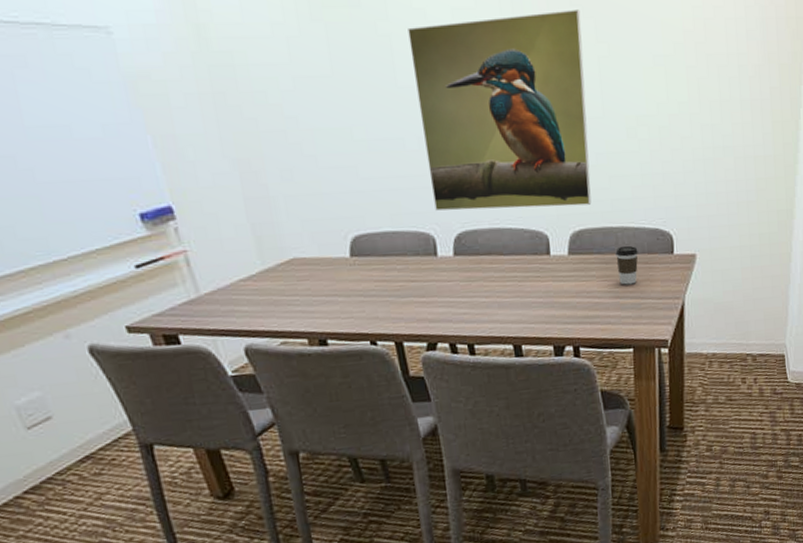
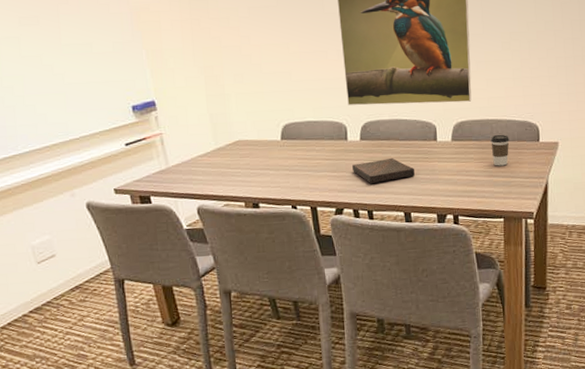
book: none [445,277,525,311] -> present [352,157,415,184]

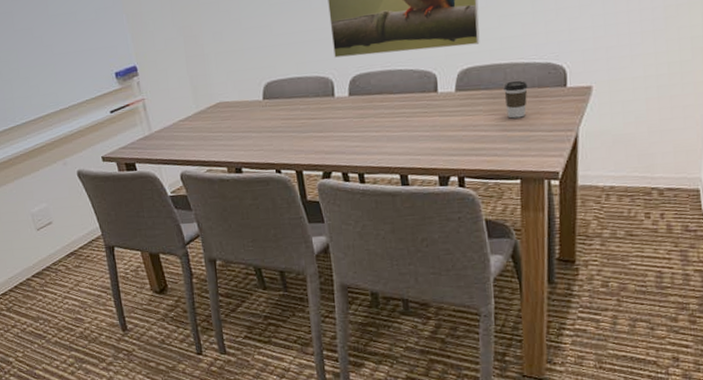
book: present [352,157,415,184] -> none [340,113,413,144]

